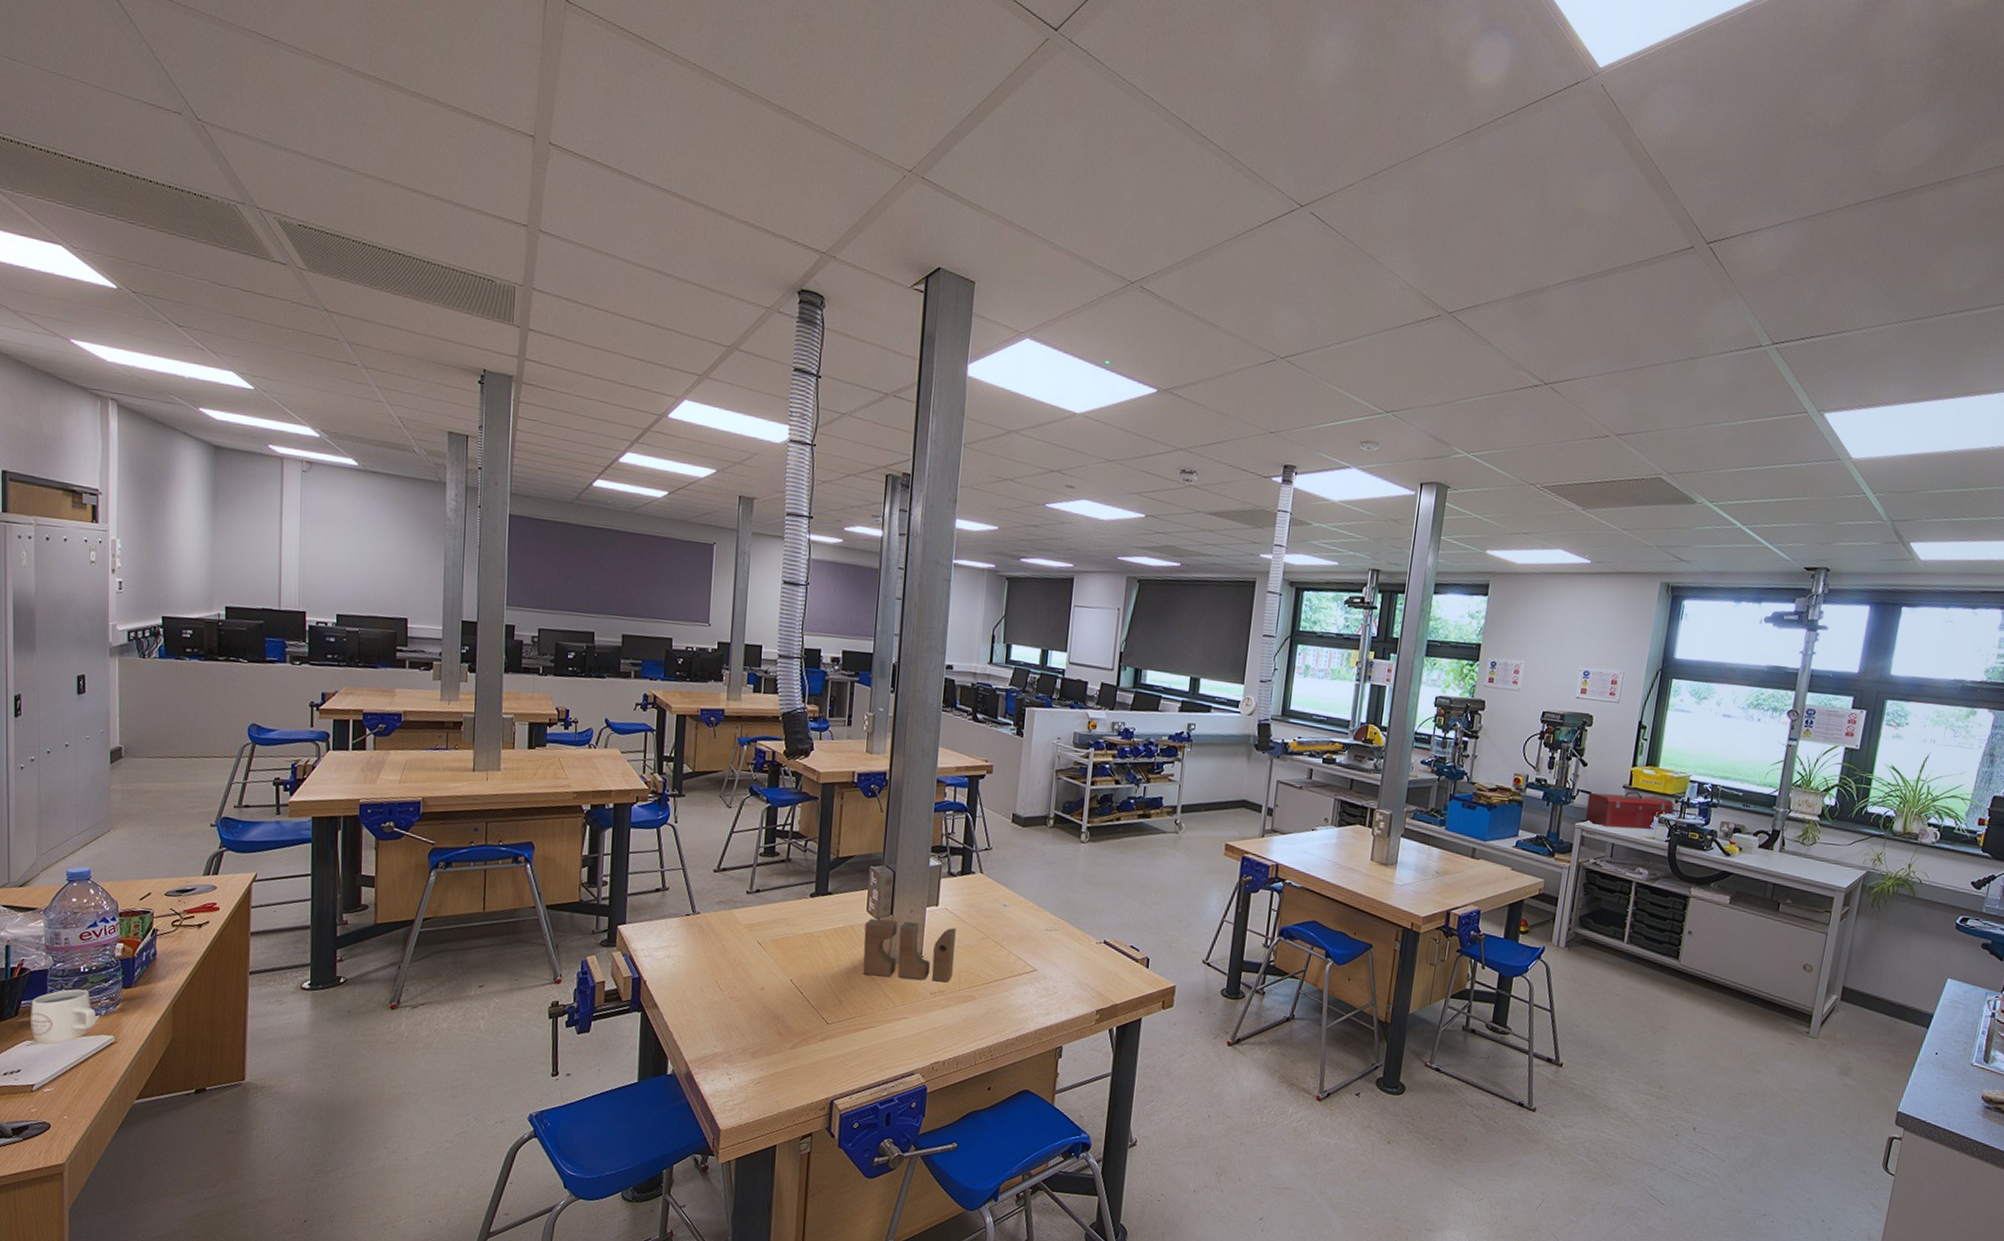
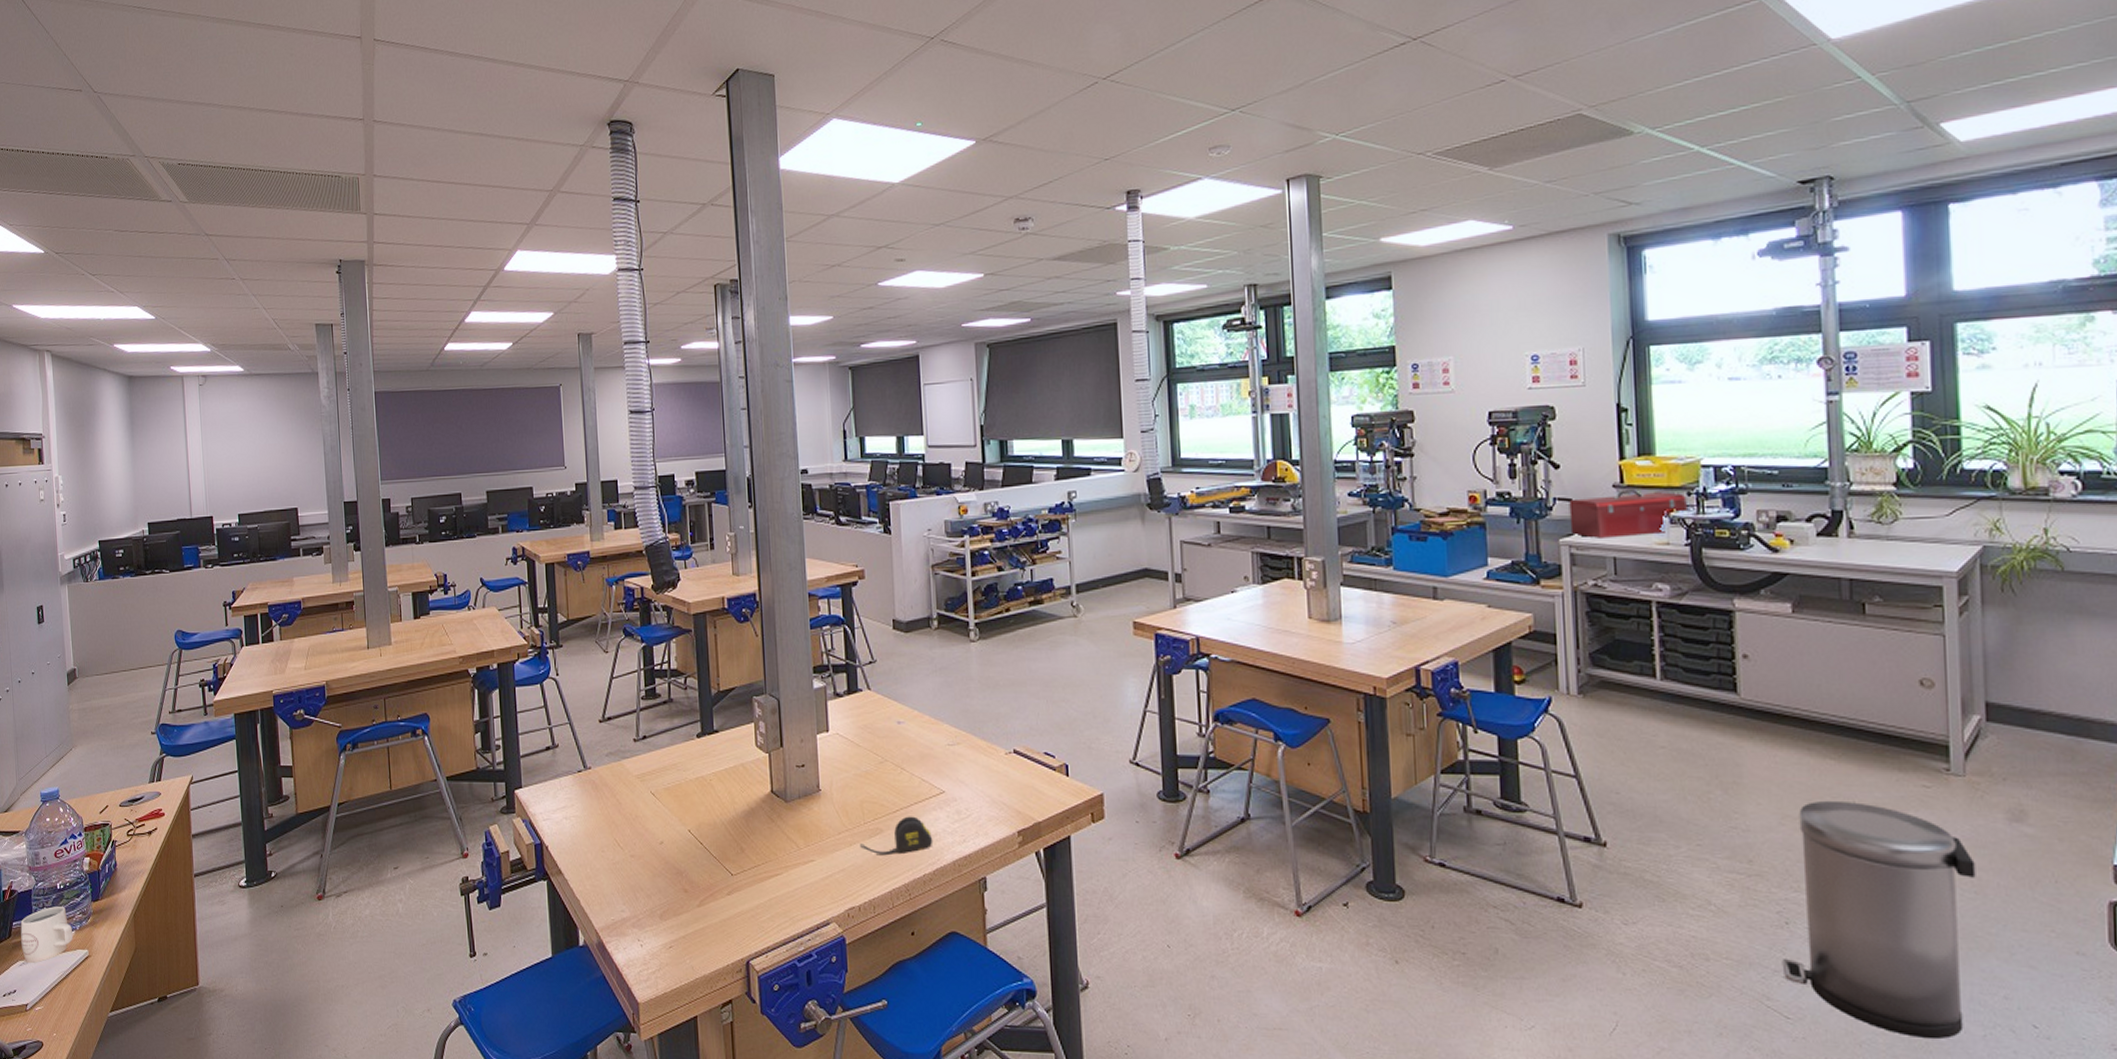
wooden blocks: present [863,918,956,994] -> none [756,752,855,831]
tape measure: none [952,987,1020,1020] -> present [860,816,933,854]
pedal bin: none [1666,1047,1811,1226] -> present [1781,800,1976,1039]

